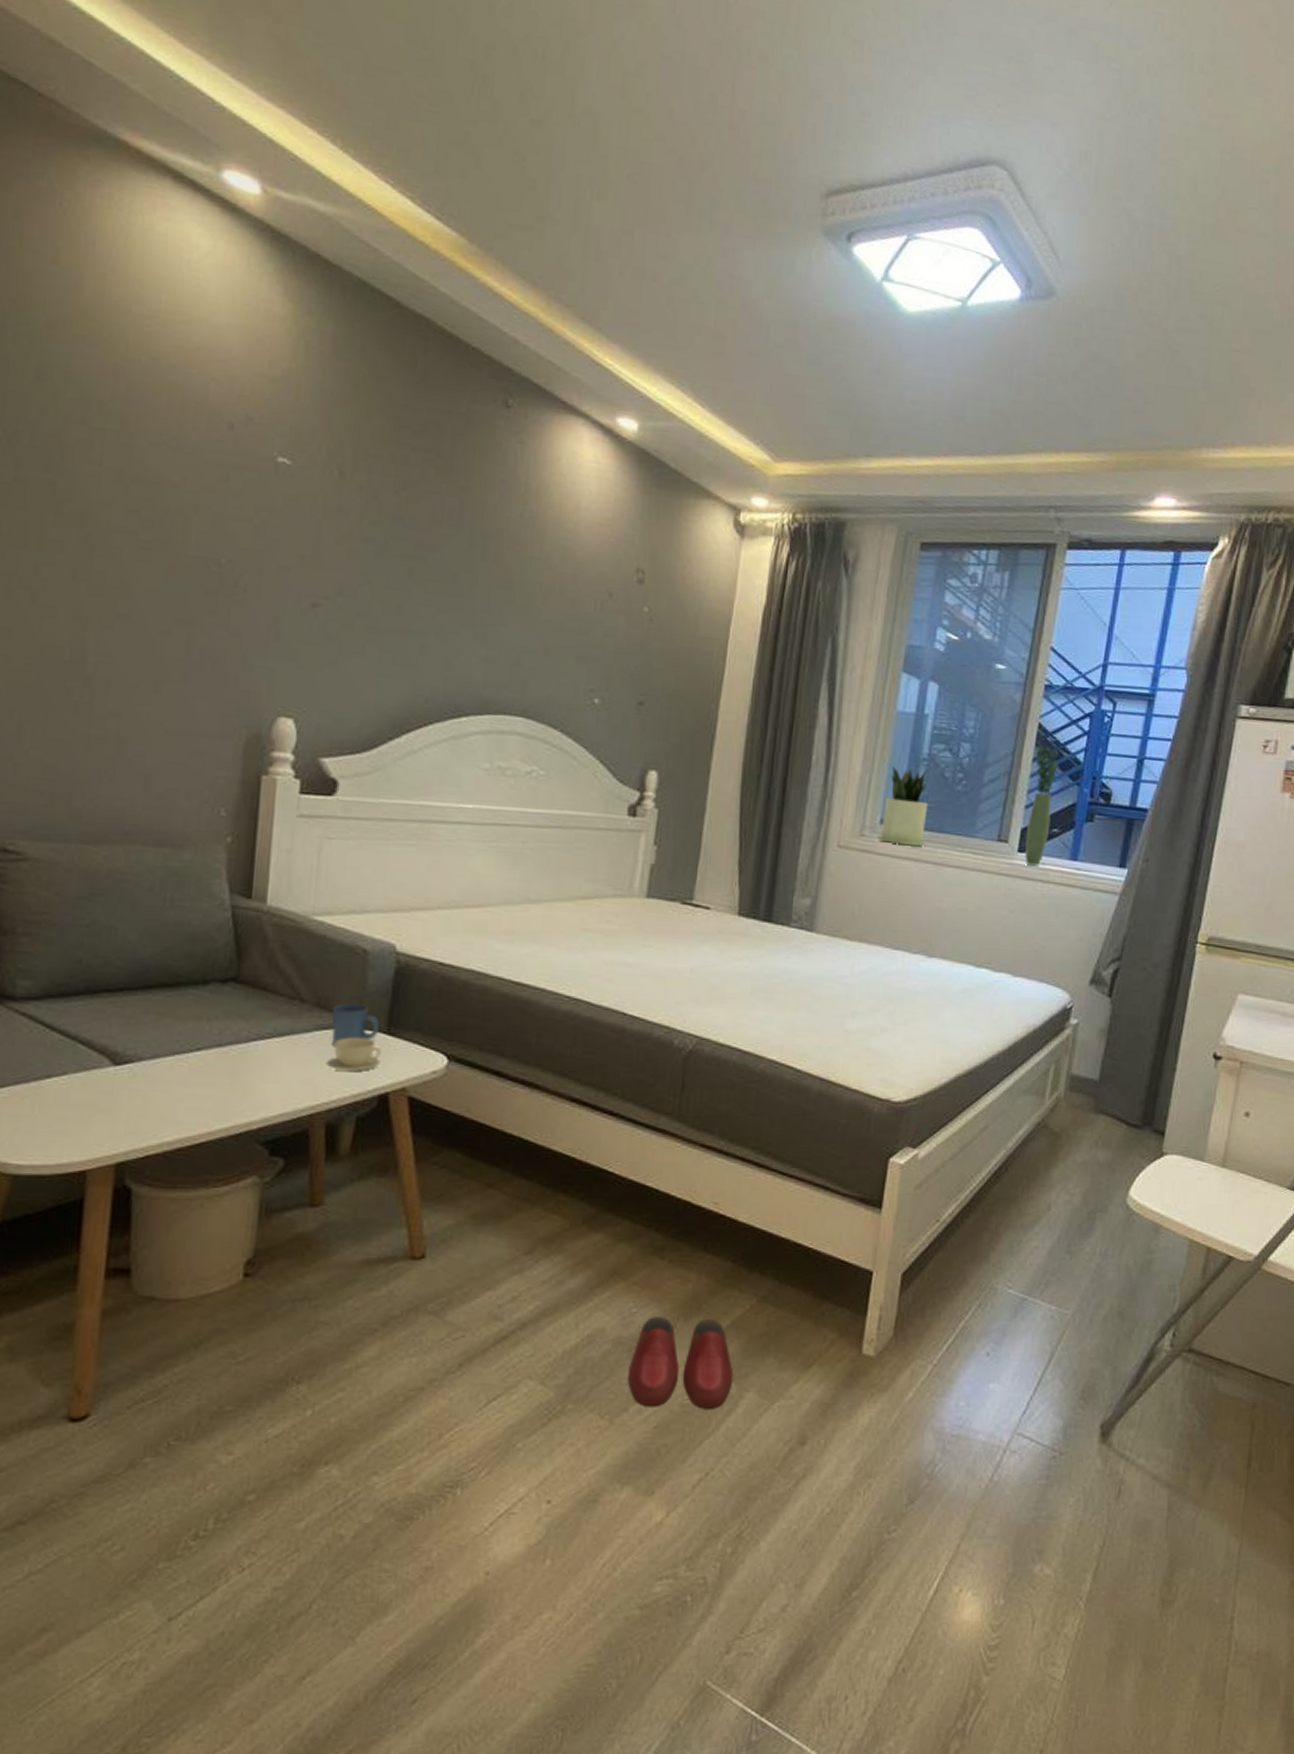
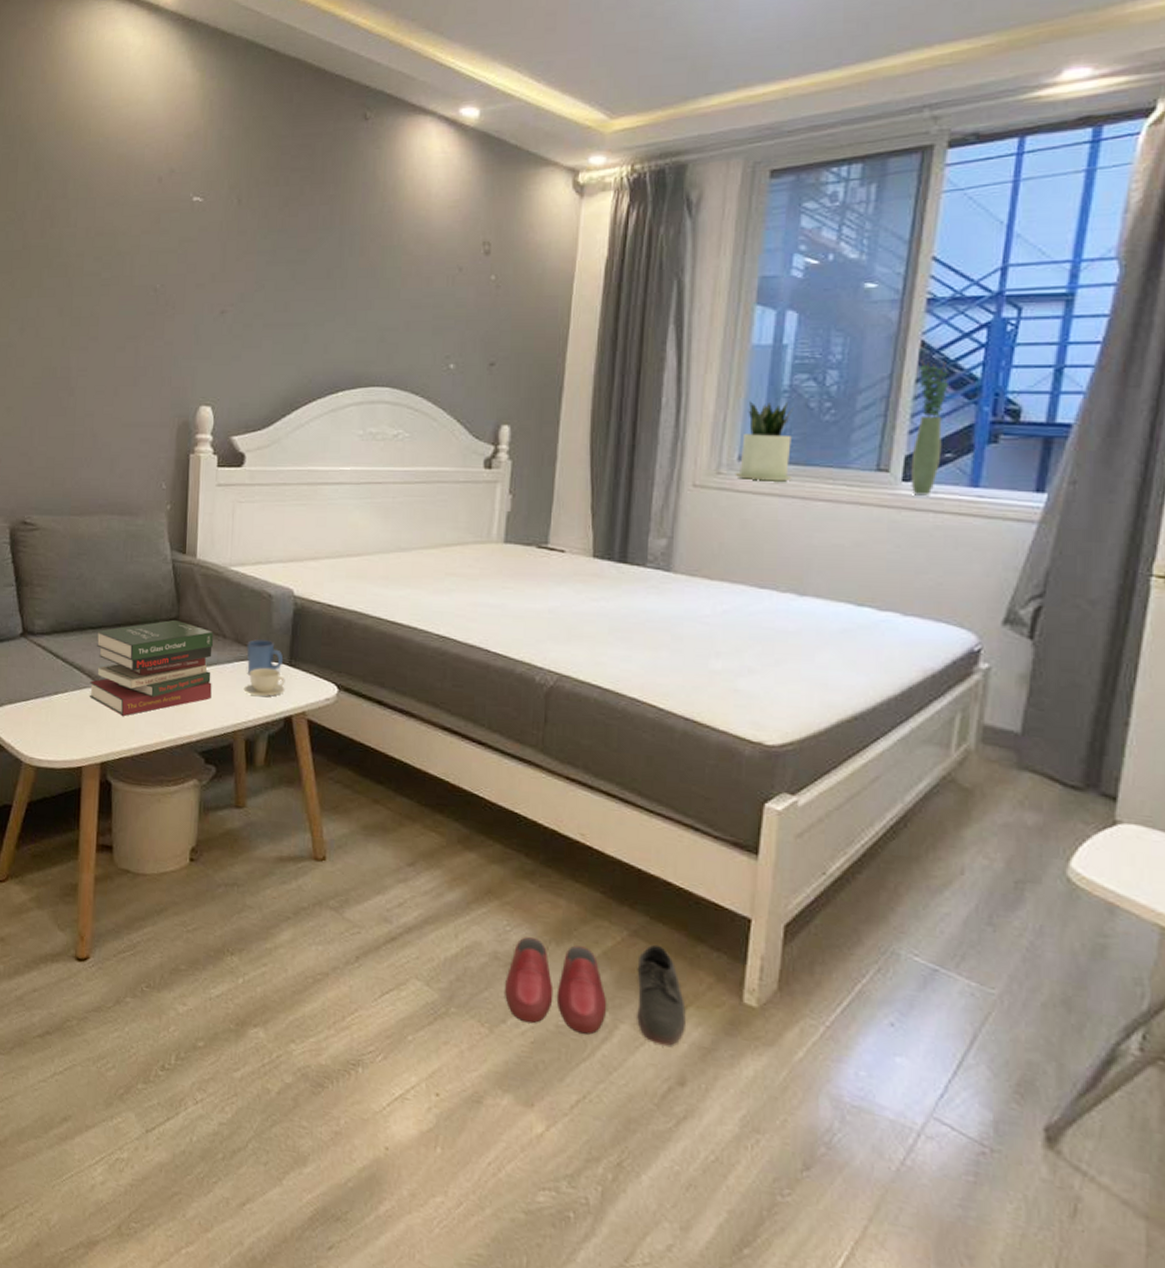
books: none [102,979,287,1102] -> present [89,619,214,716]
shoe: none [762,1307,809,1407] -> present [637,944,686,1046]

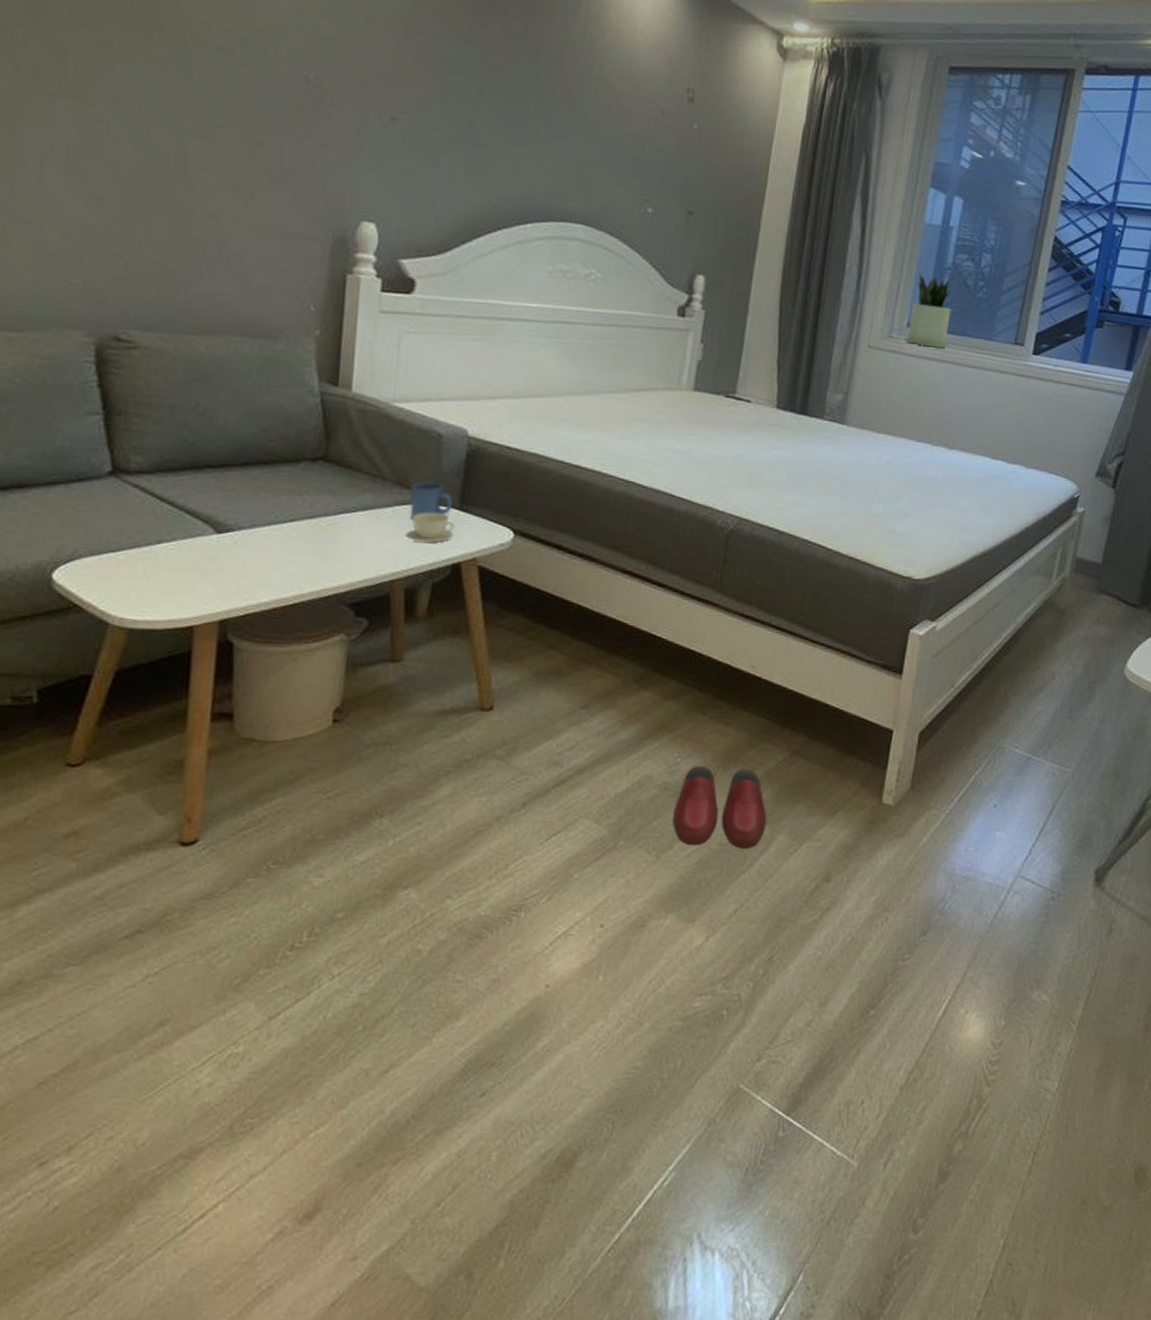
books: present [89,619,214,716] -> none [206,458,371,567]
shoe: present [637,944,686,1046] -> none [792,760,835,848]
vase: present [911,359,950,496] -> none [1039,252,1073,368]

